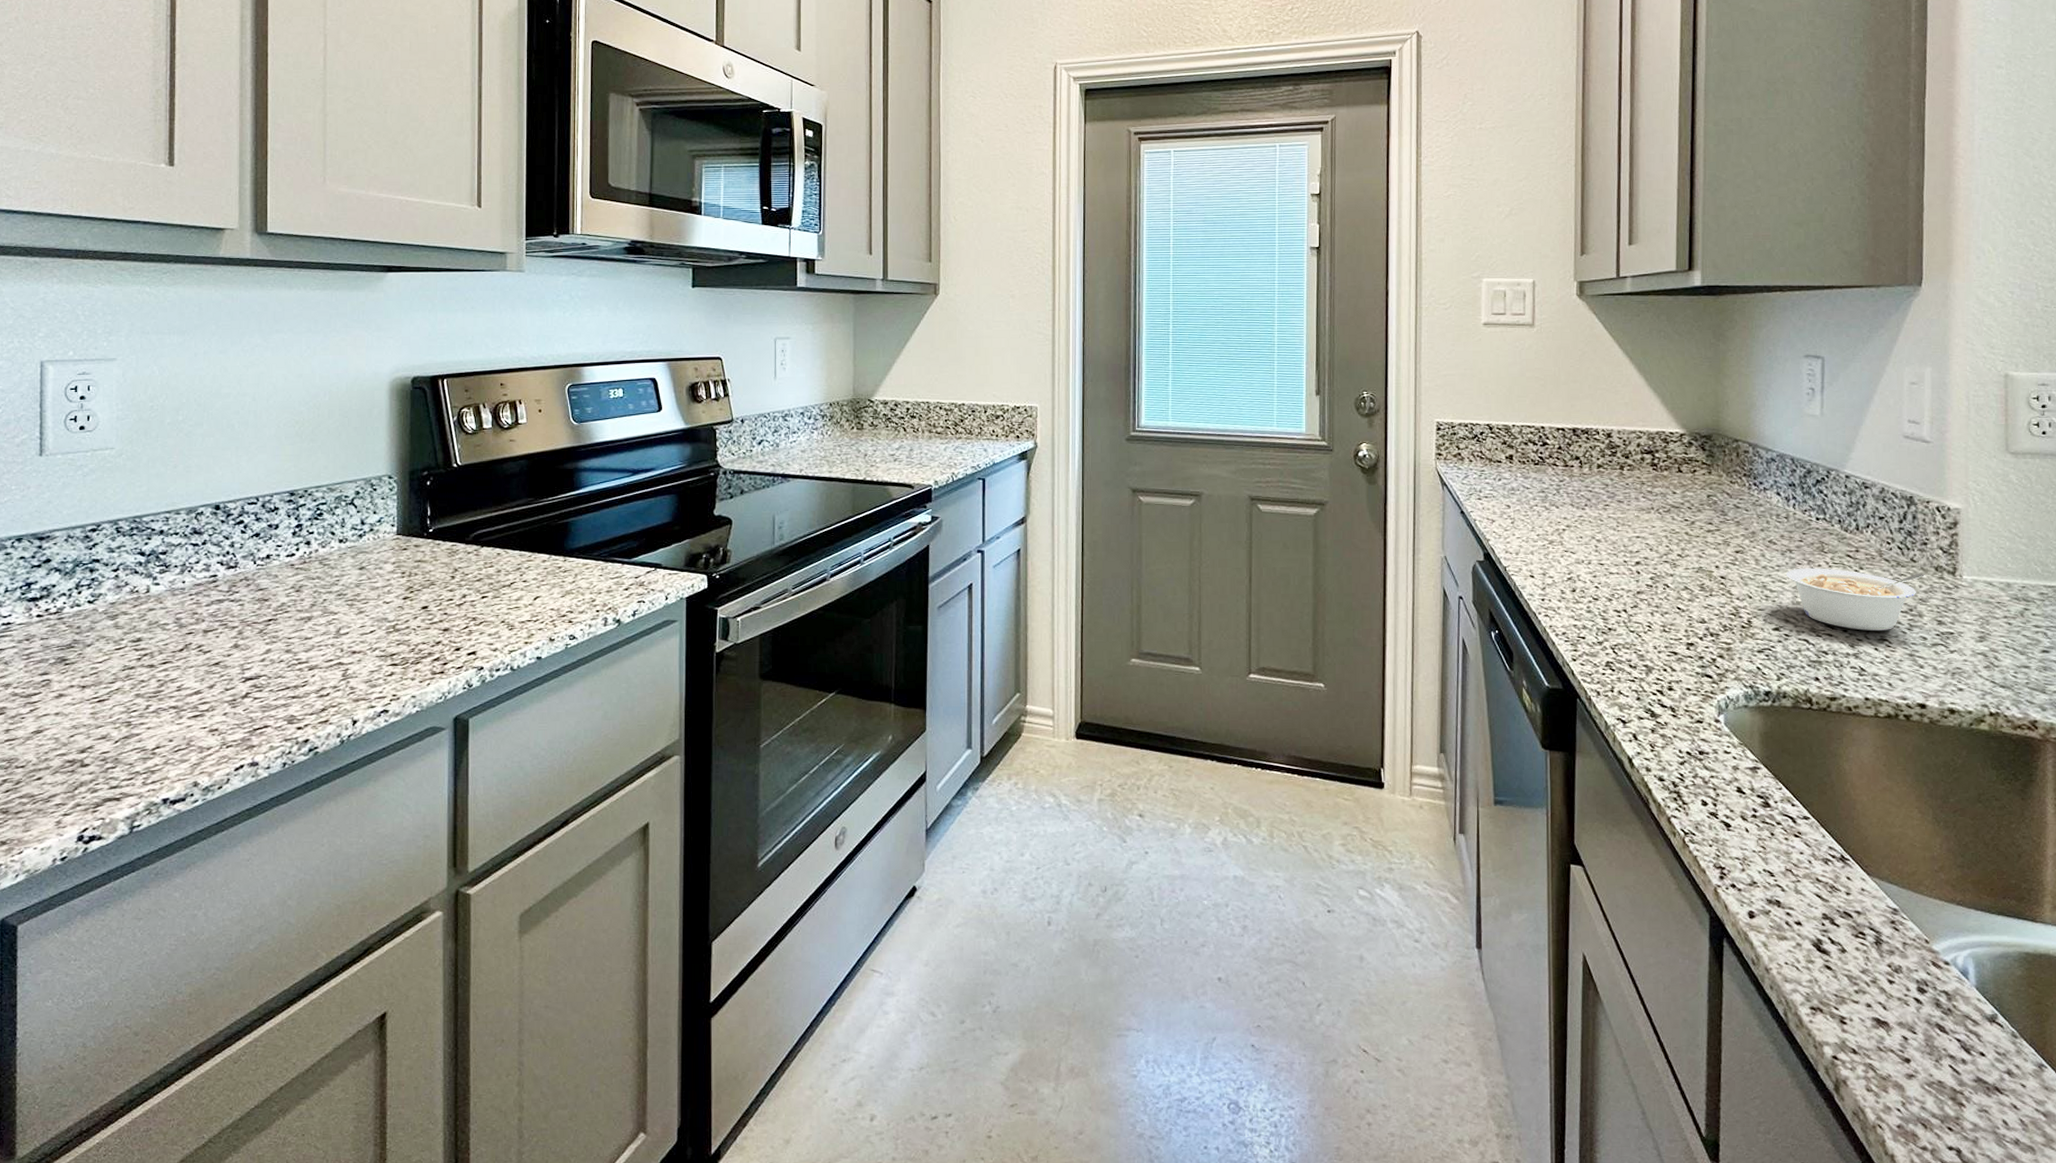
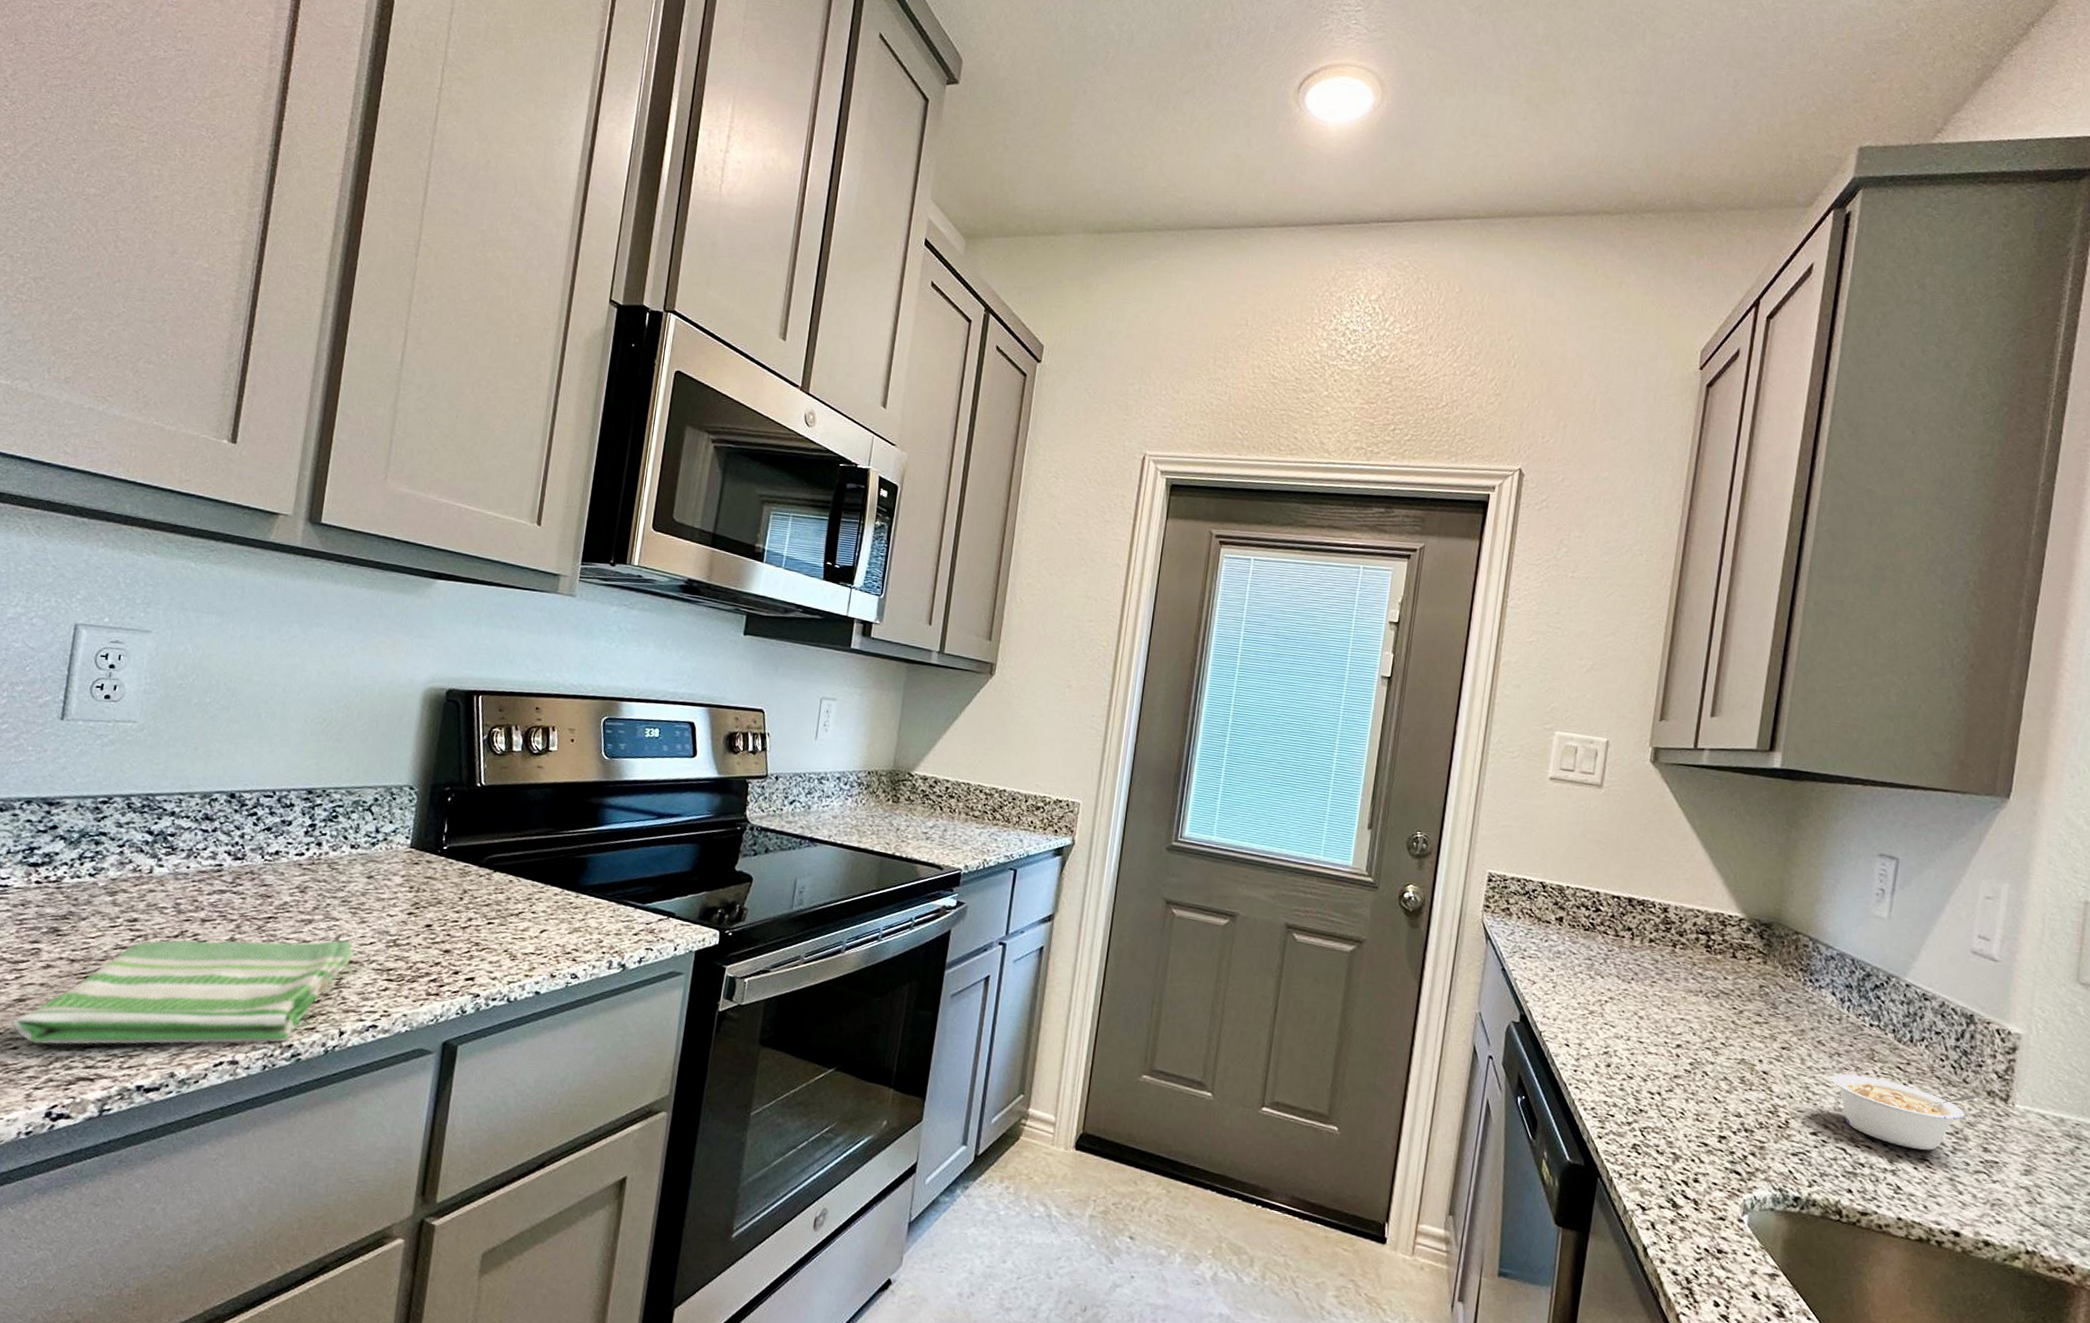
dish towel: none [34,632,356,772] -> present [13,939,355,1045]

